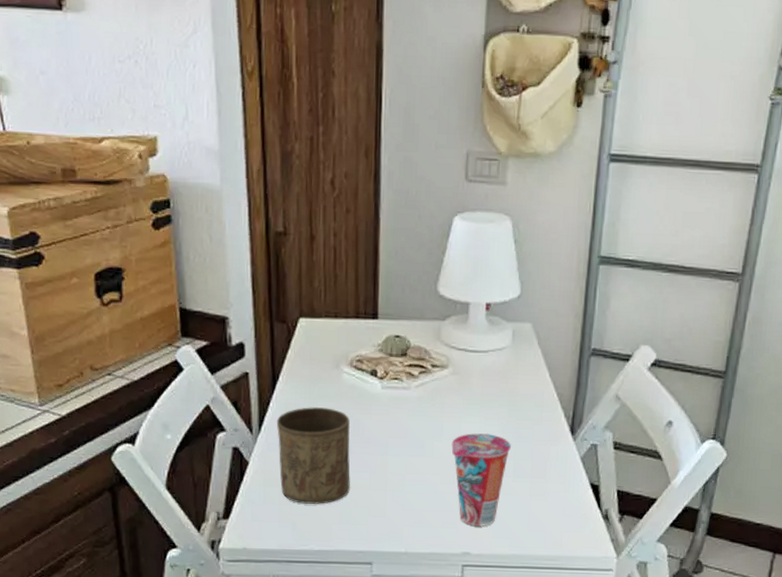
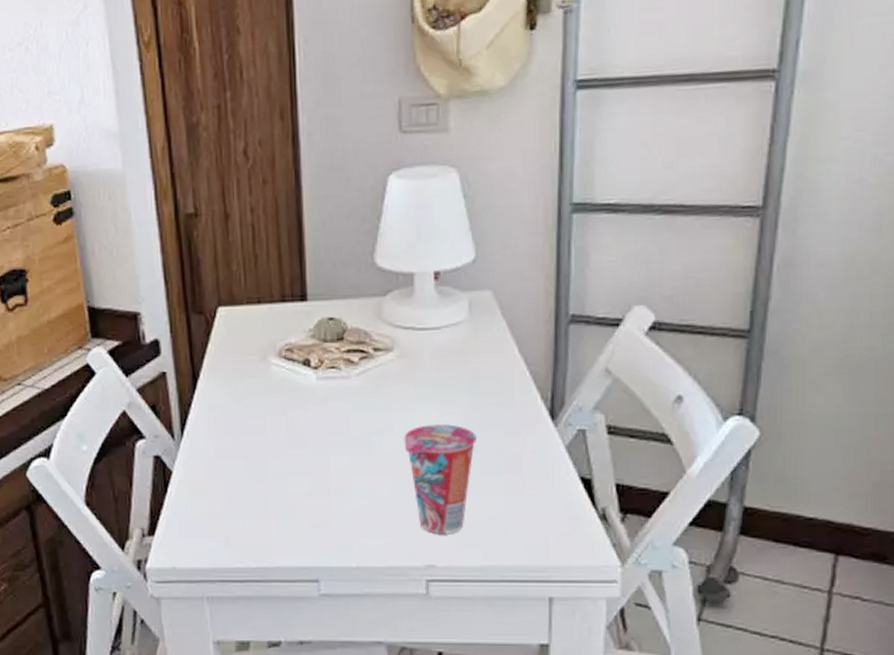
cup: present [276,406,351,504] -> none [200,404,289,515]

